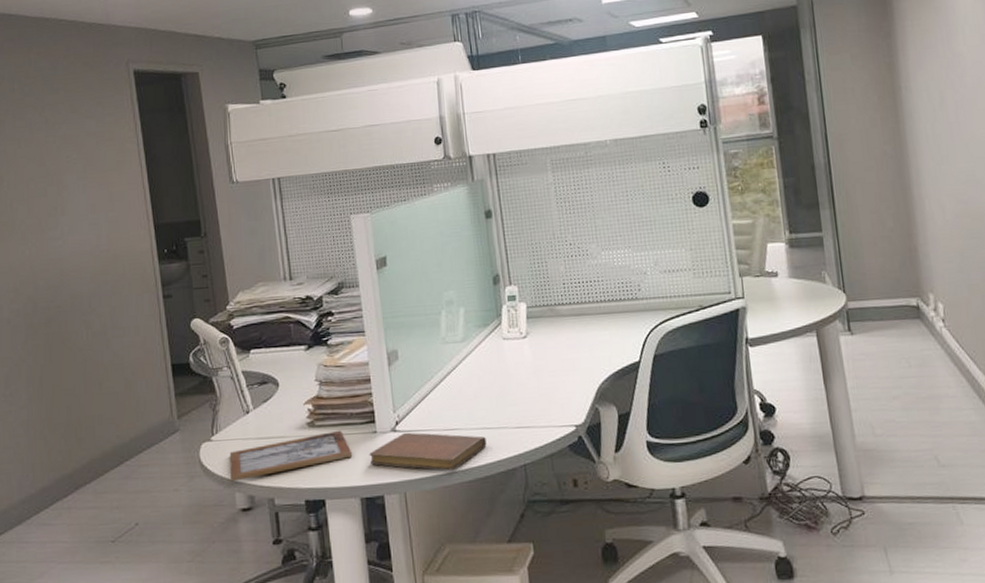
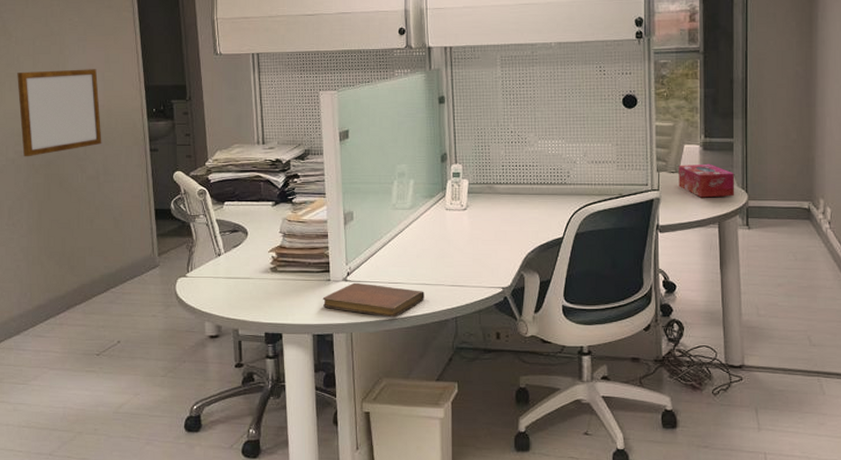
writing board: none [10,209,109,316] -> present [17,69,102,157]
picture frame: present [229,430,353,482] -> none [202,276,308,313]
tissue box: none [763,263,832,303] -> present [678,163,735,198]

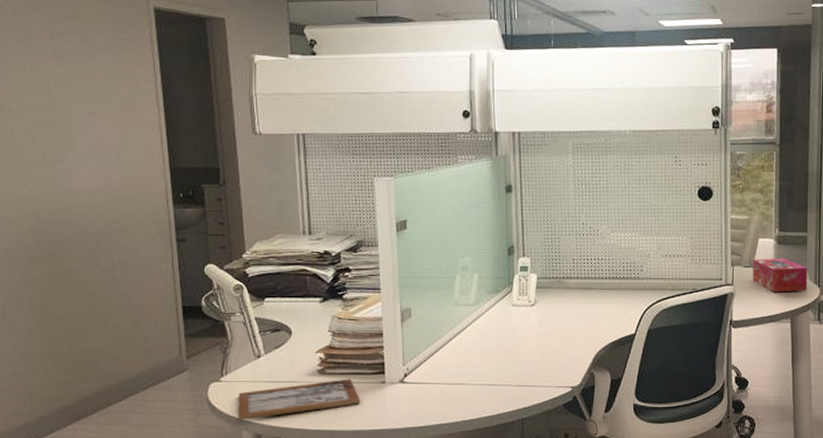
writing board: present [17,69,102,157] -> none [12,147,118,248]
picture frame: none [202,276,308,313] -> present [238,378,361,420]
notebook: present [322,282,425,318] -> none [376,384,489,421]

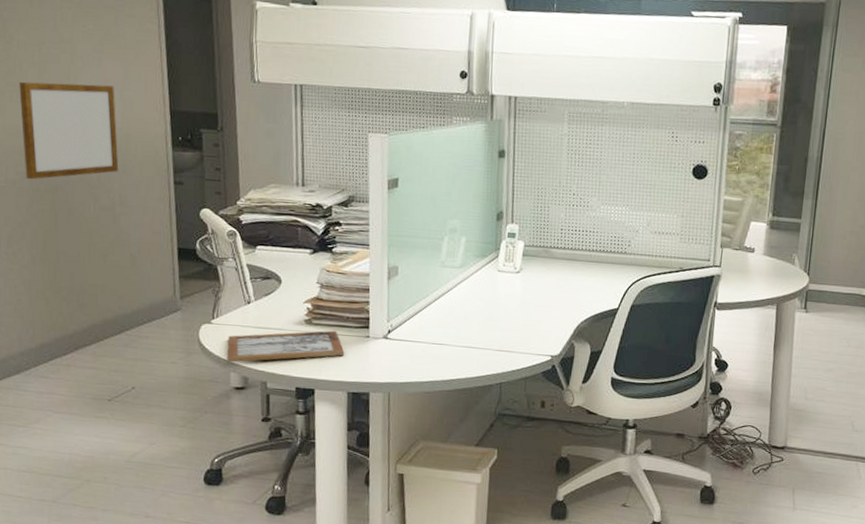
writing board: none [12,147,118,248] -> present [19,81,119,180]
tissue box: present [753,258,808,292] -> none [741,242,799,279]

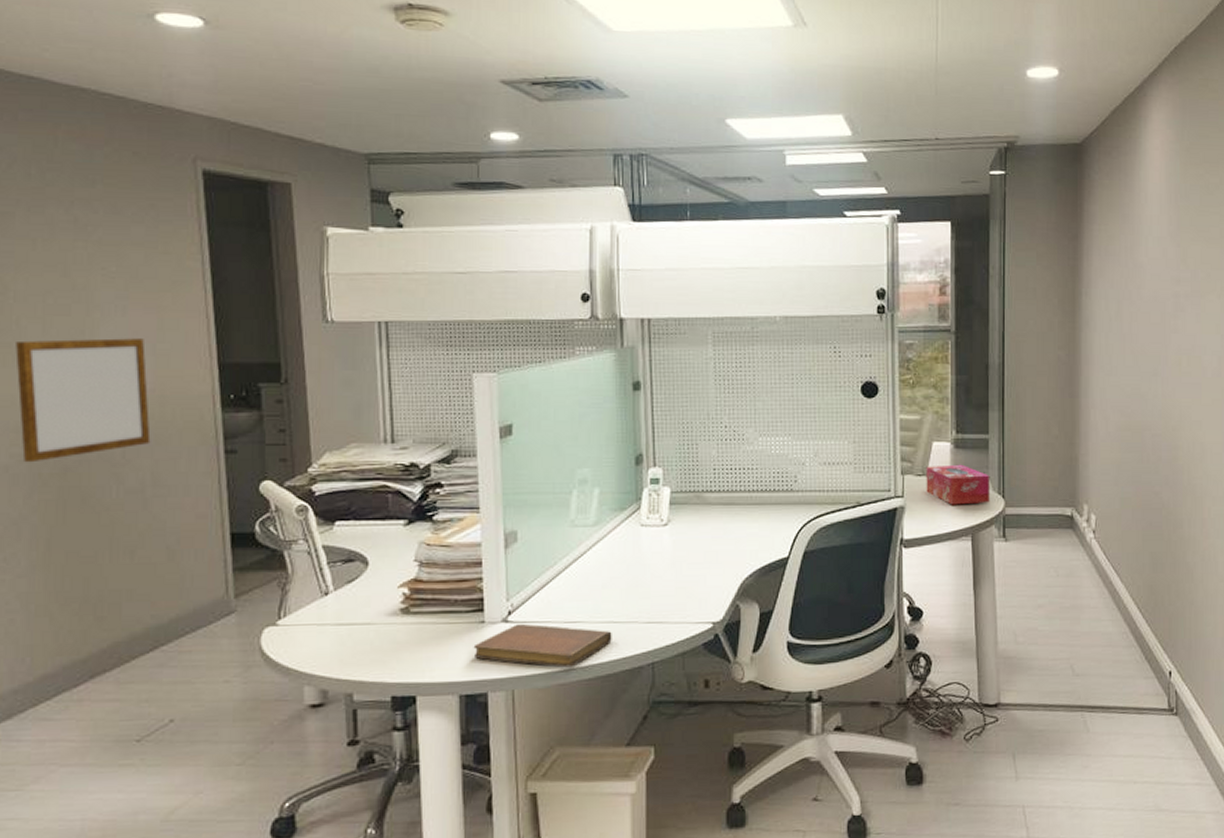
picture frame: present [227,330,345,363] -> none [299,618,454,673]
notebook: none [360,341,469,380] -> present [473,623,612,668]
tissue box: none [741,242,799,279] -> present [926,464,990,505]

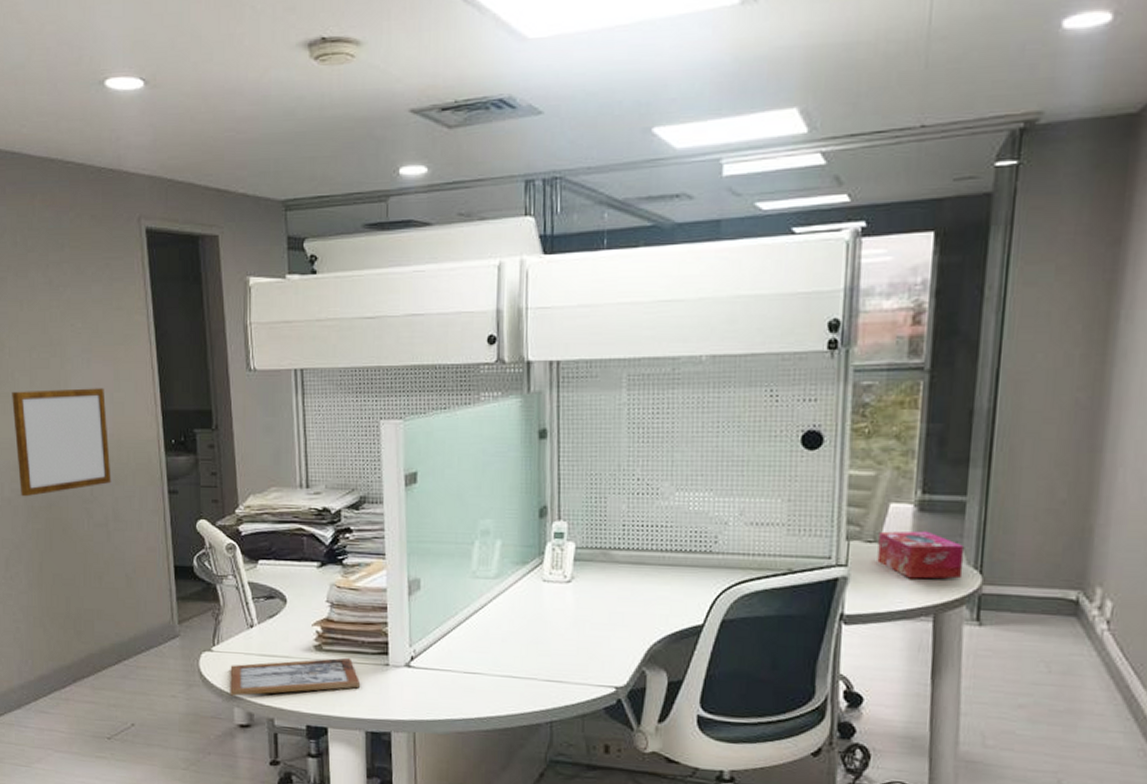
picture frame: none [299,618,454,673] -> present [230,657,361,696]
notebook: present [473,623,612,668] -> none [378,669,511,717]

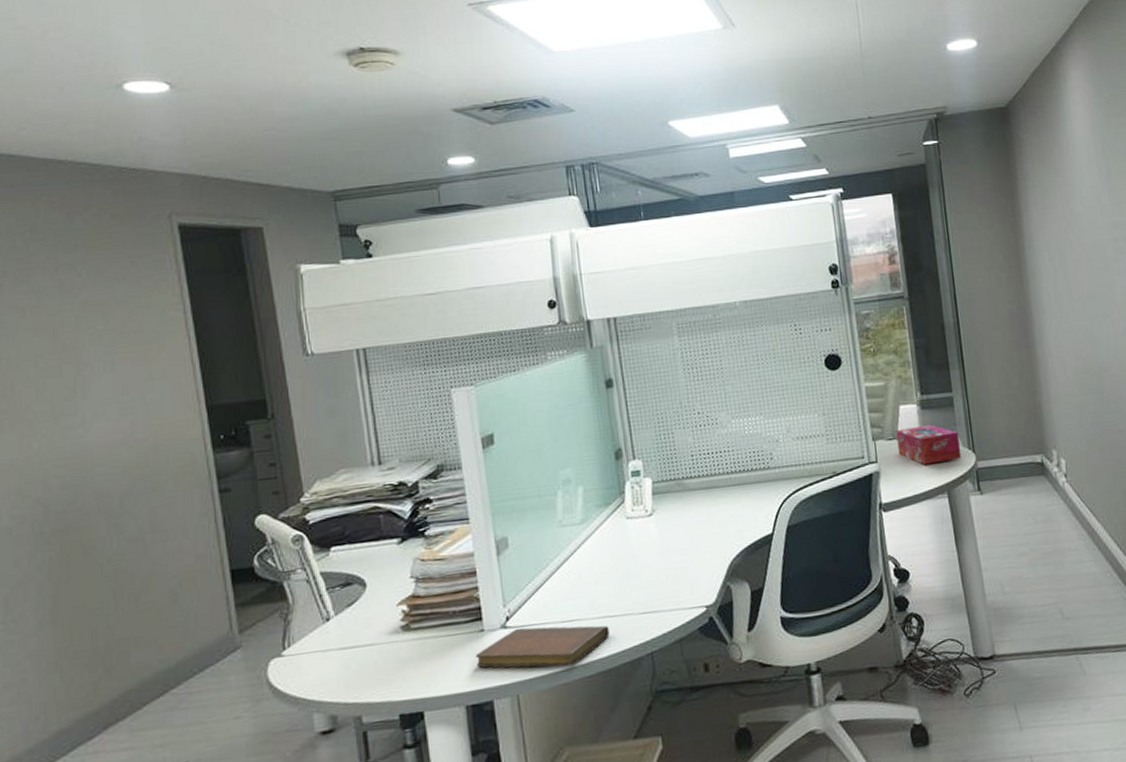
writing board: present [12,388,111,497] -> none [11,390,147,524]
picture frame: present [230,657,361,696] -> none [305,631,456,702]
notebook: none [378,669,511,717] -> present [475,625,610,668]

